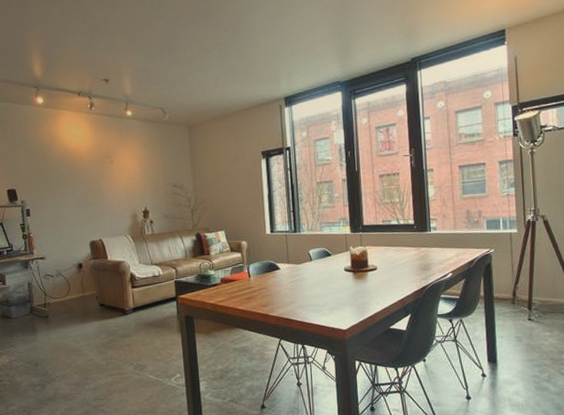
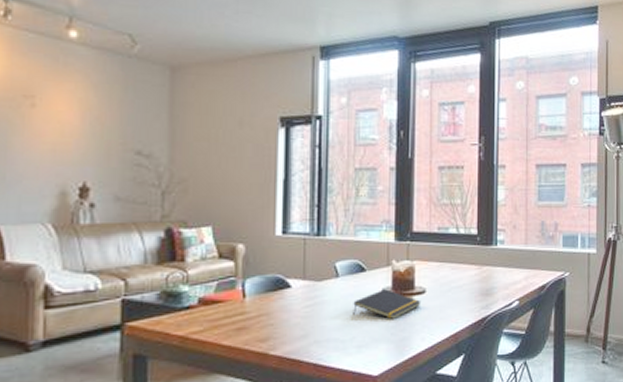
notepad: none [324,268,374,290] -> present [353,289,421,320]

